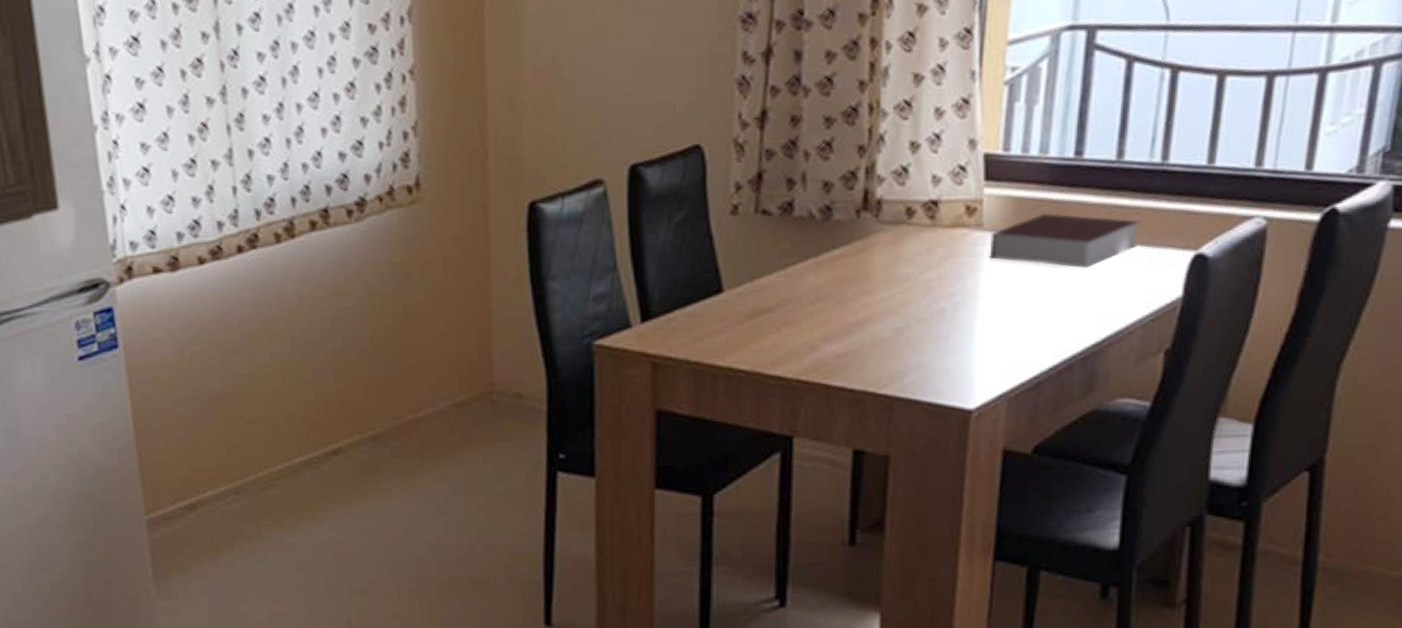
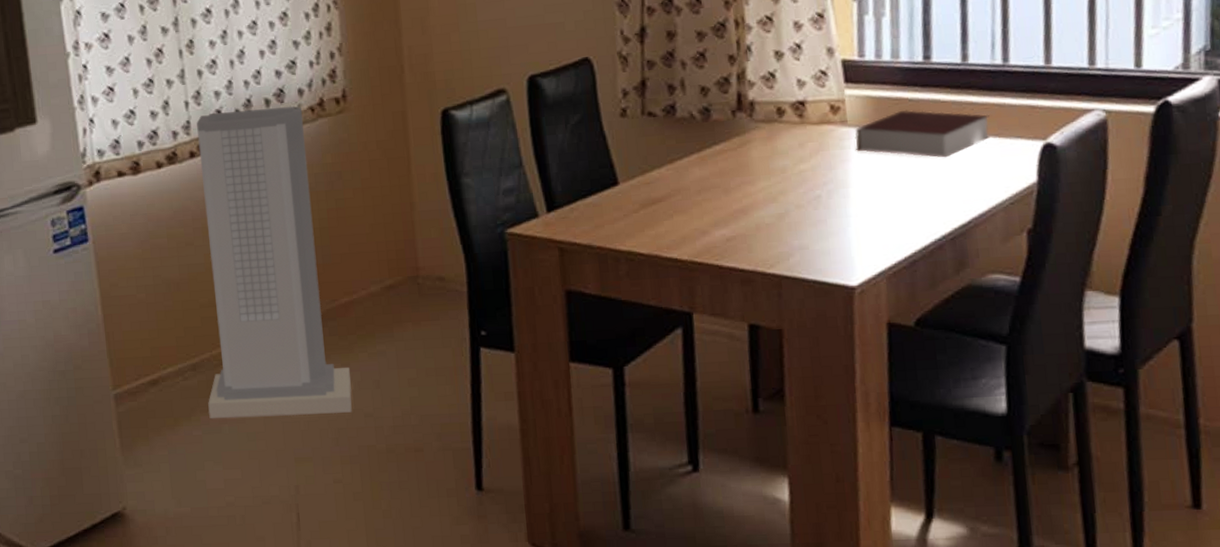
architectural model: none [246,195,413,548] -> present [197,106,352,419]

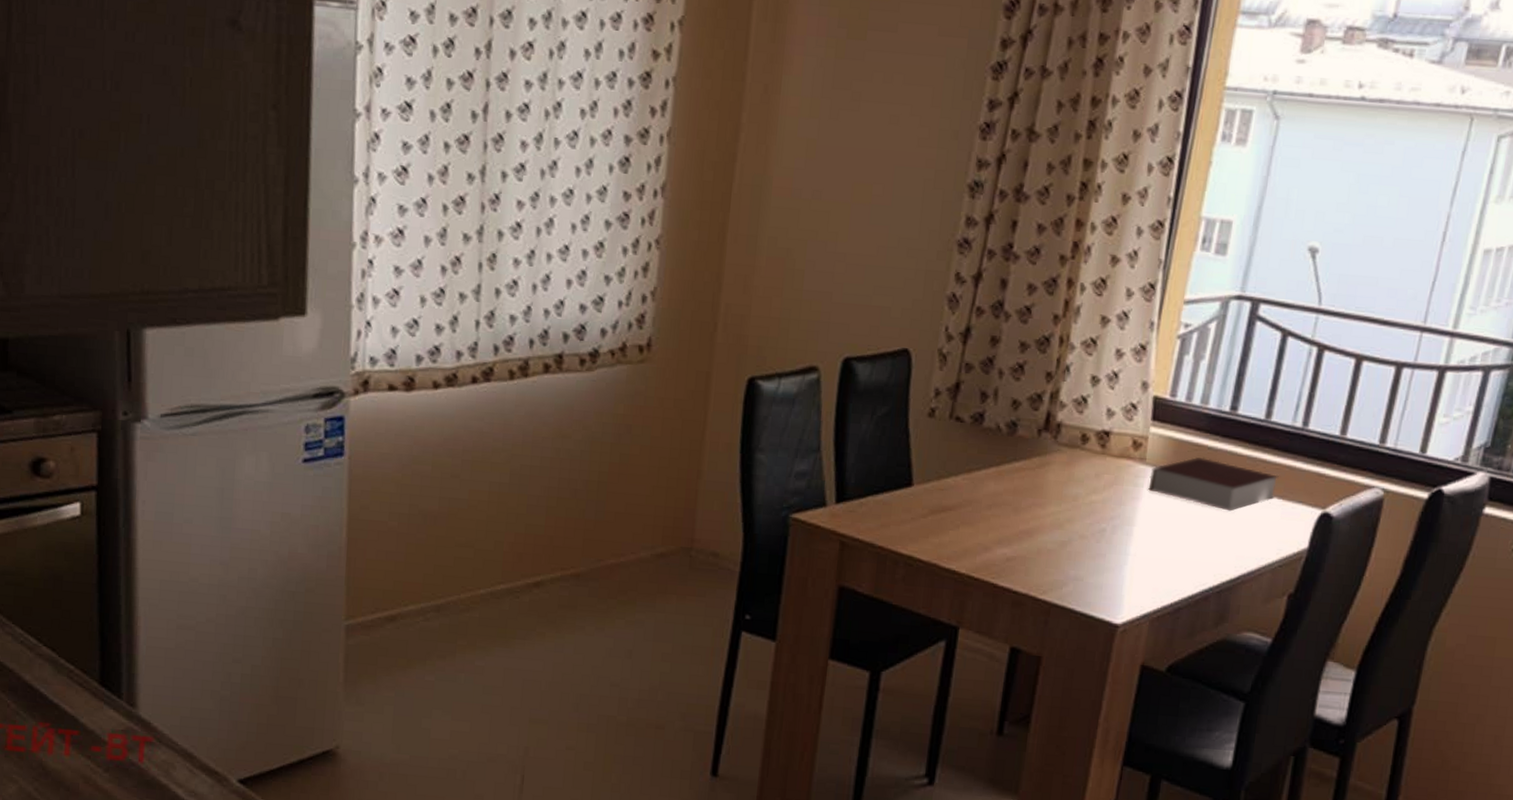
architectural model: present [197,106,352,419] -> none [446,339,603,679]

